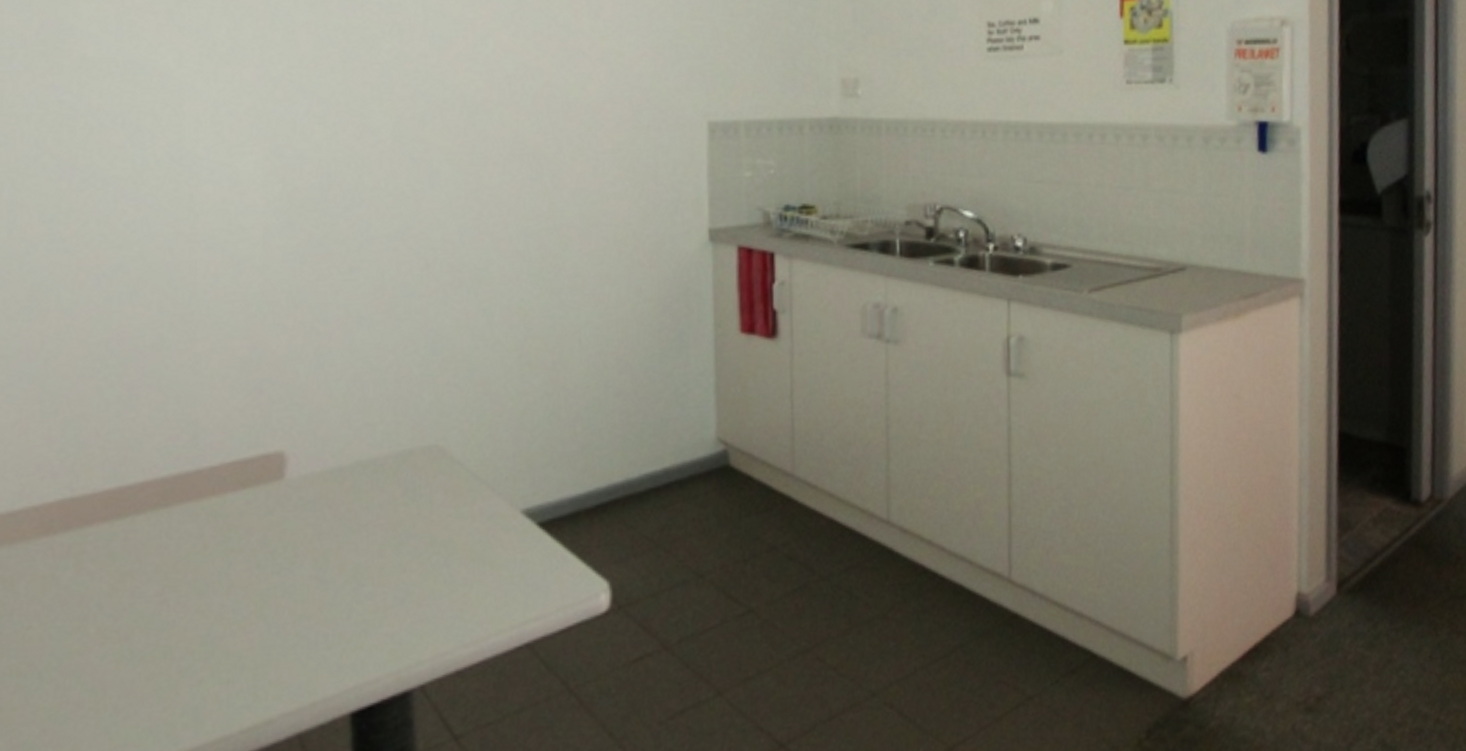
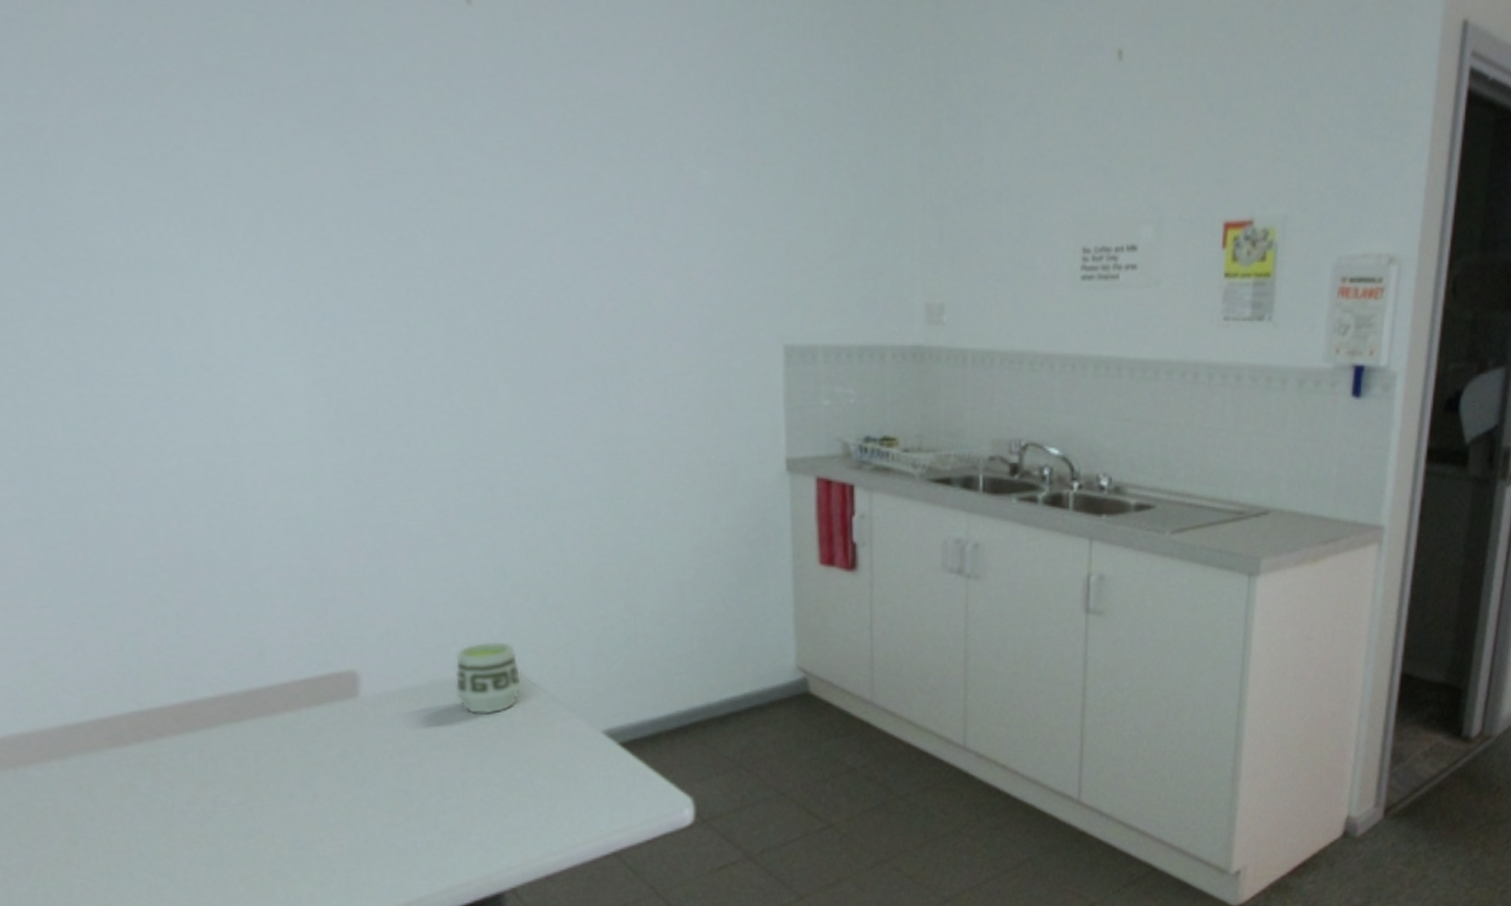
cup: none [378,419,445,496] -> present [455,642,523,715]

